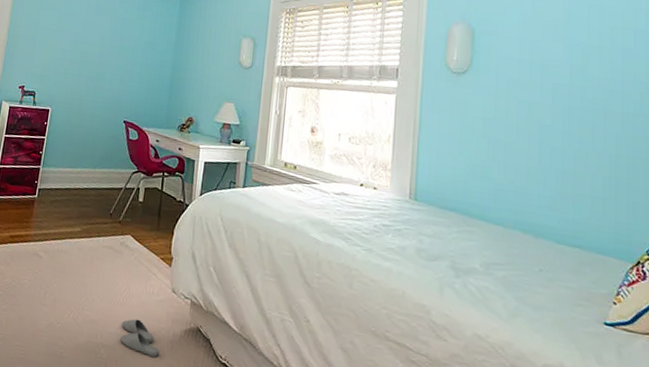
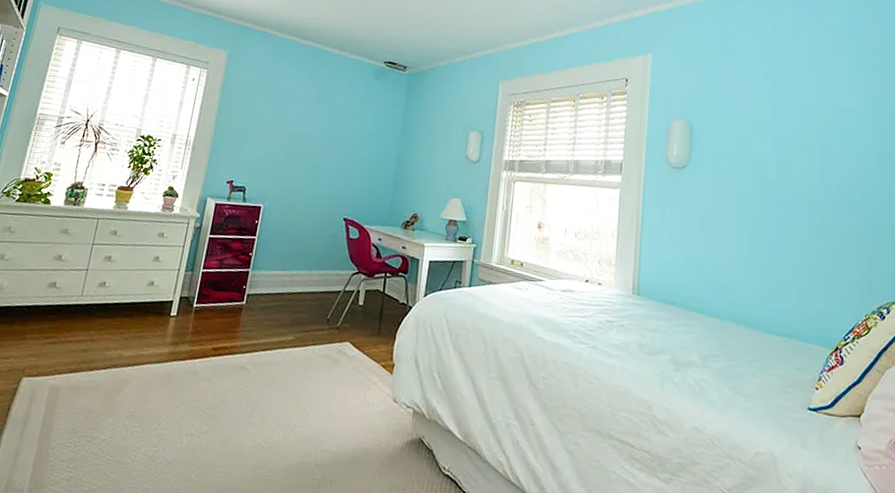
slippers: present [120,319,159,358] -> none [336,433,379,475]

